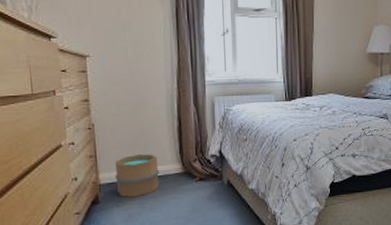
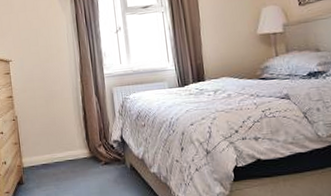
bucket: present [115,153,160,197] -> none [34,140,71,179]

